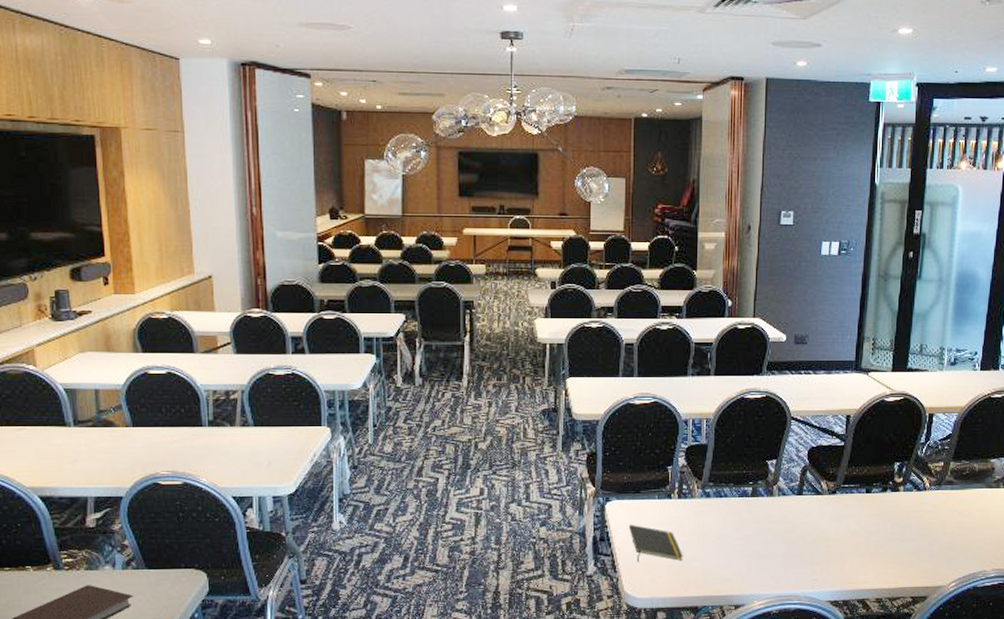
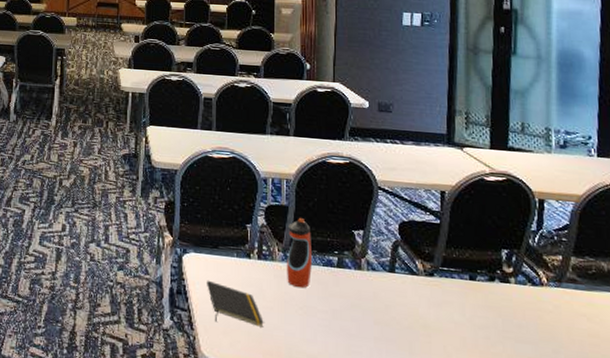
water bottle: none [704,455,730,520] -> present [286,218,313,288]

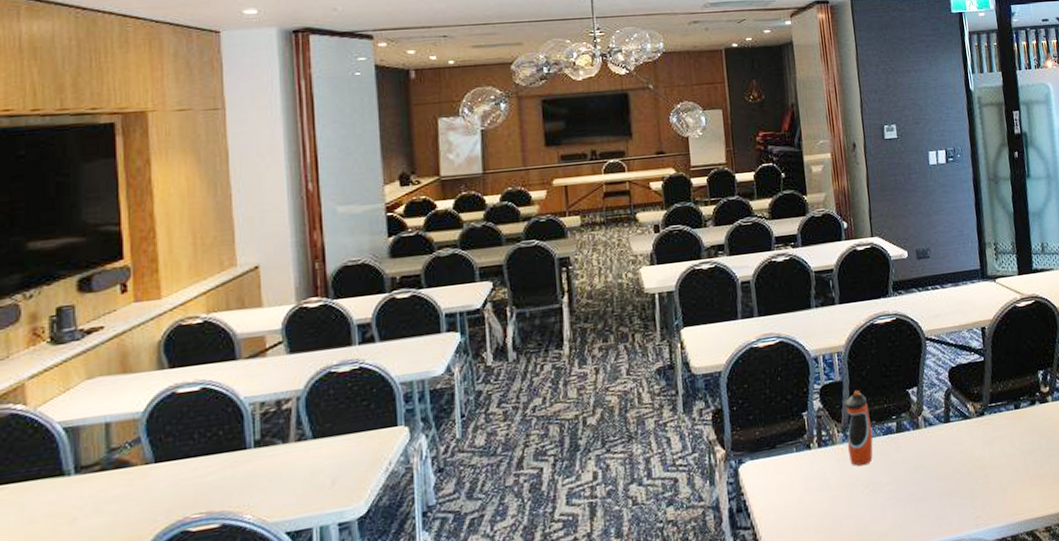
notepad: present [207,280,264,327] -> none [768,486,833,531]

